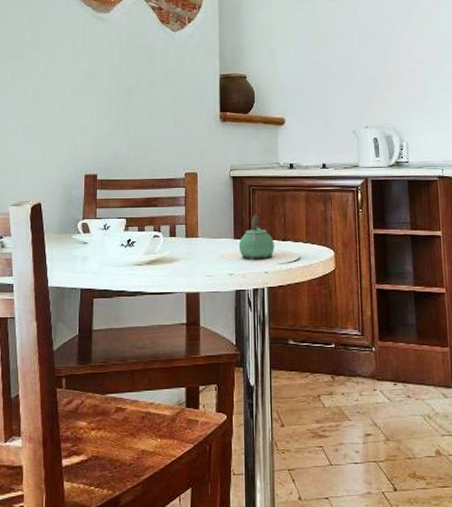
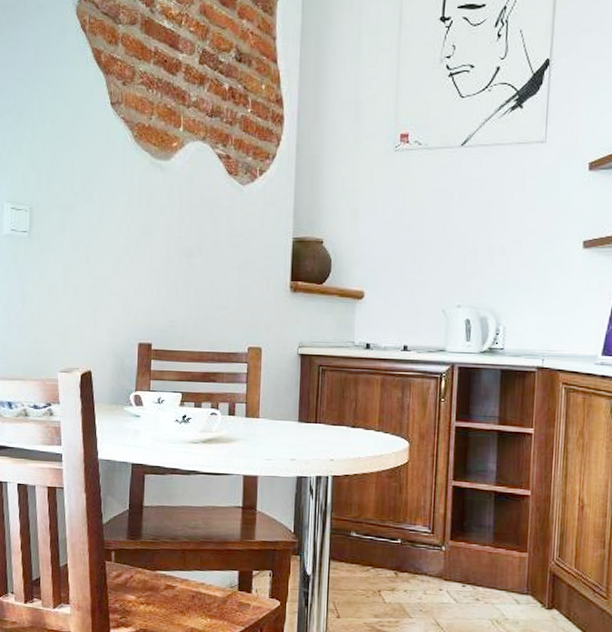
teapot: present [215,215,301,265] -> none [276,398,371,453]

